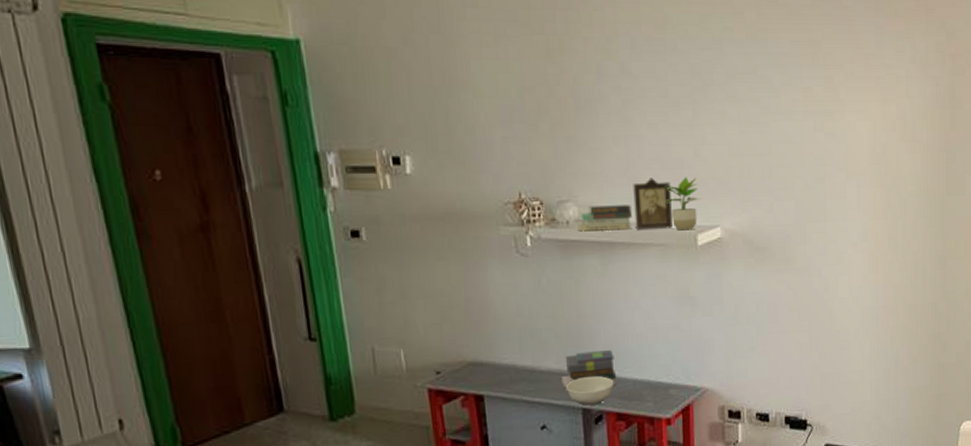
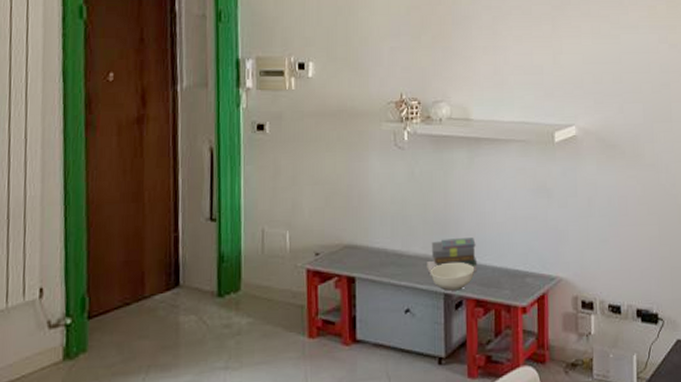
books: present [578,205,632,232] -> none [449,105,497,128]
photo frame: present [633,178,673,229] -> none [499,82,532,127]
potted plant: present [661,177,701,231] -> none [523,81,558,129]

